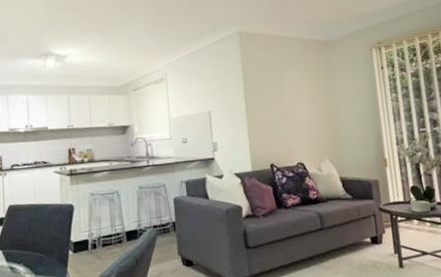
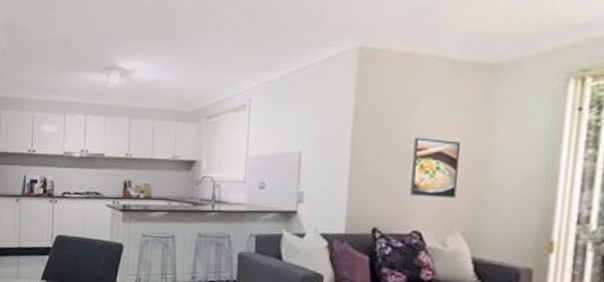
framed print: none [287,94,321,137] -> present [410,137,460,198]

